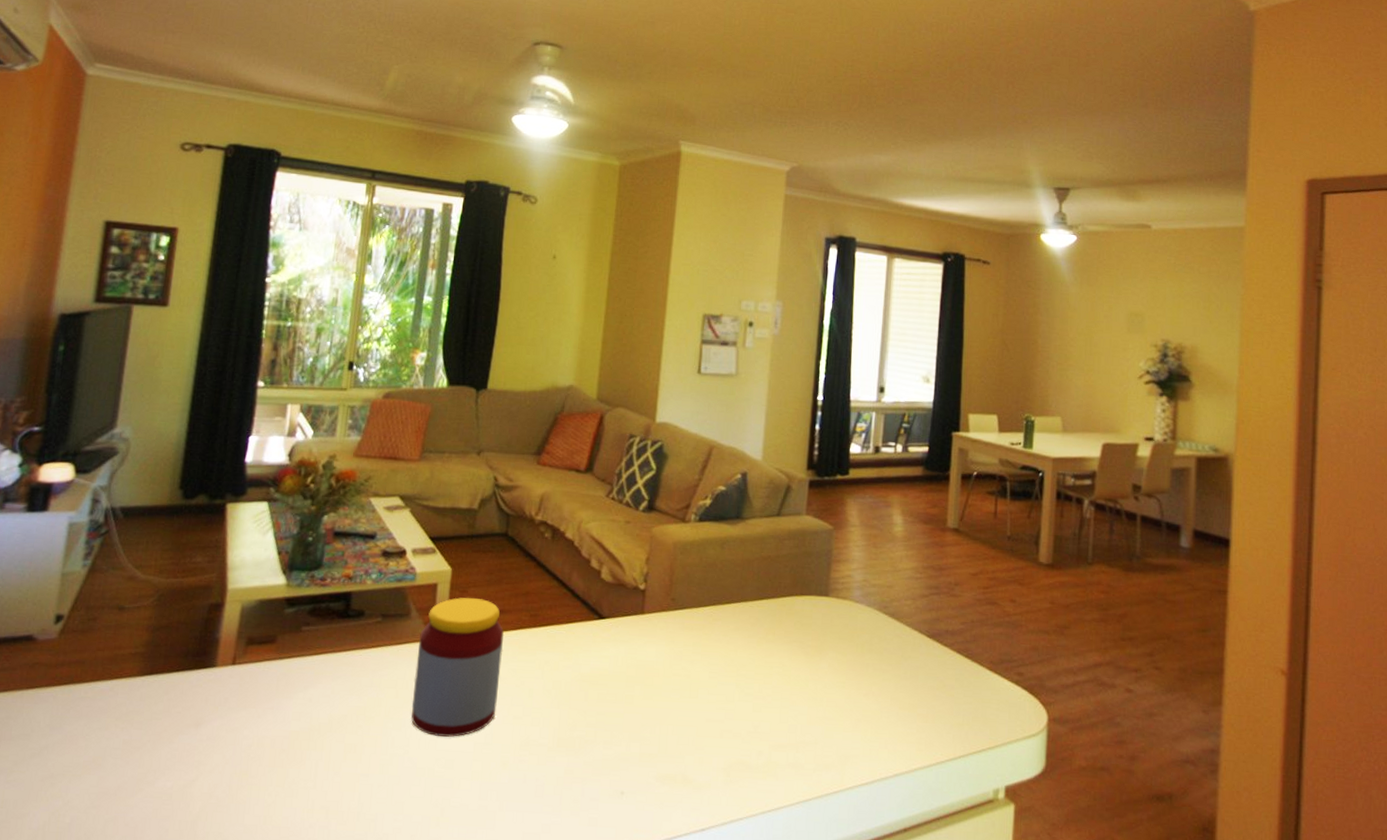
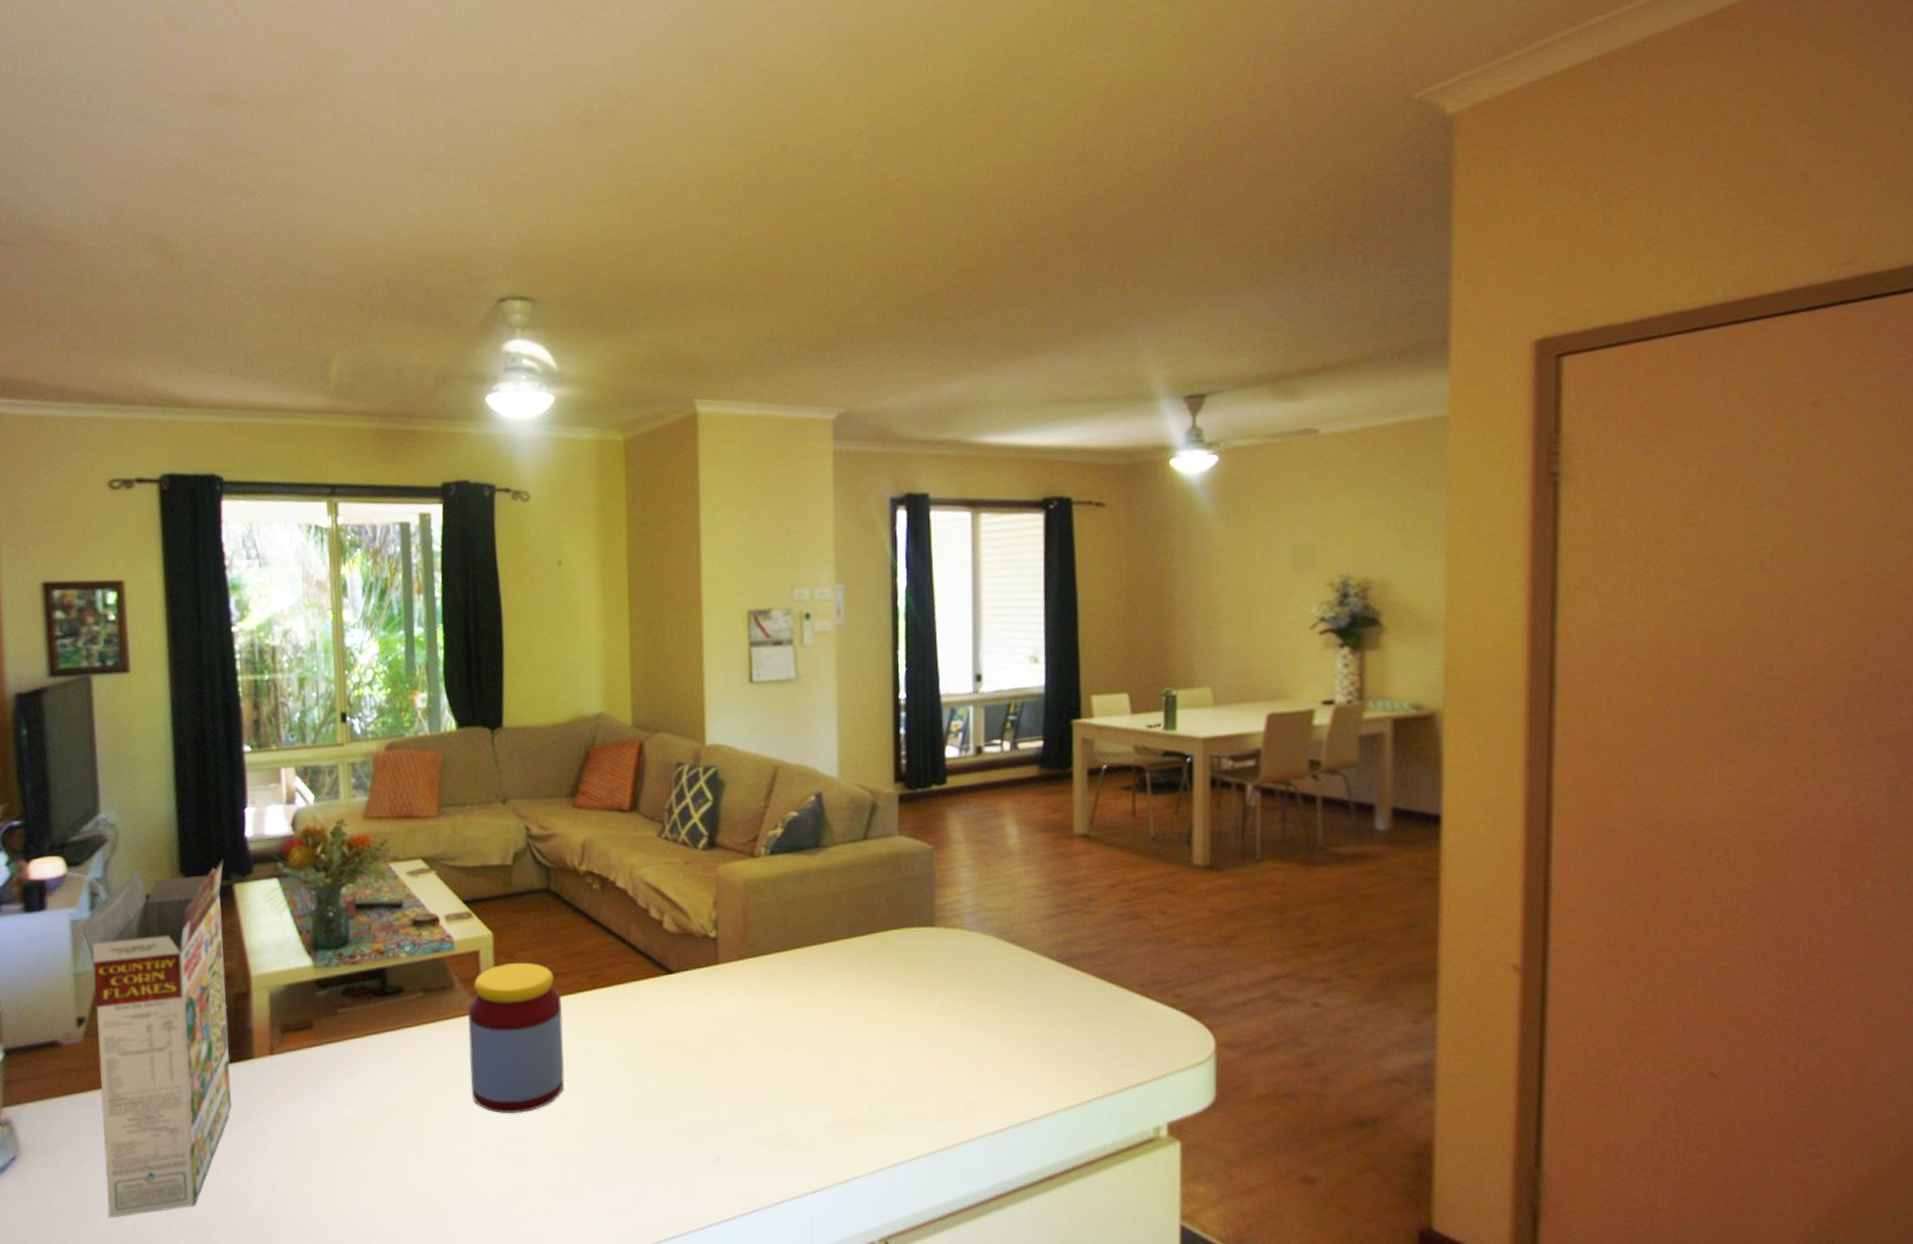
cereal box: none [47,480,221,814] -> present [81,859,232,1219]

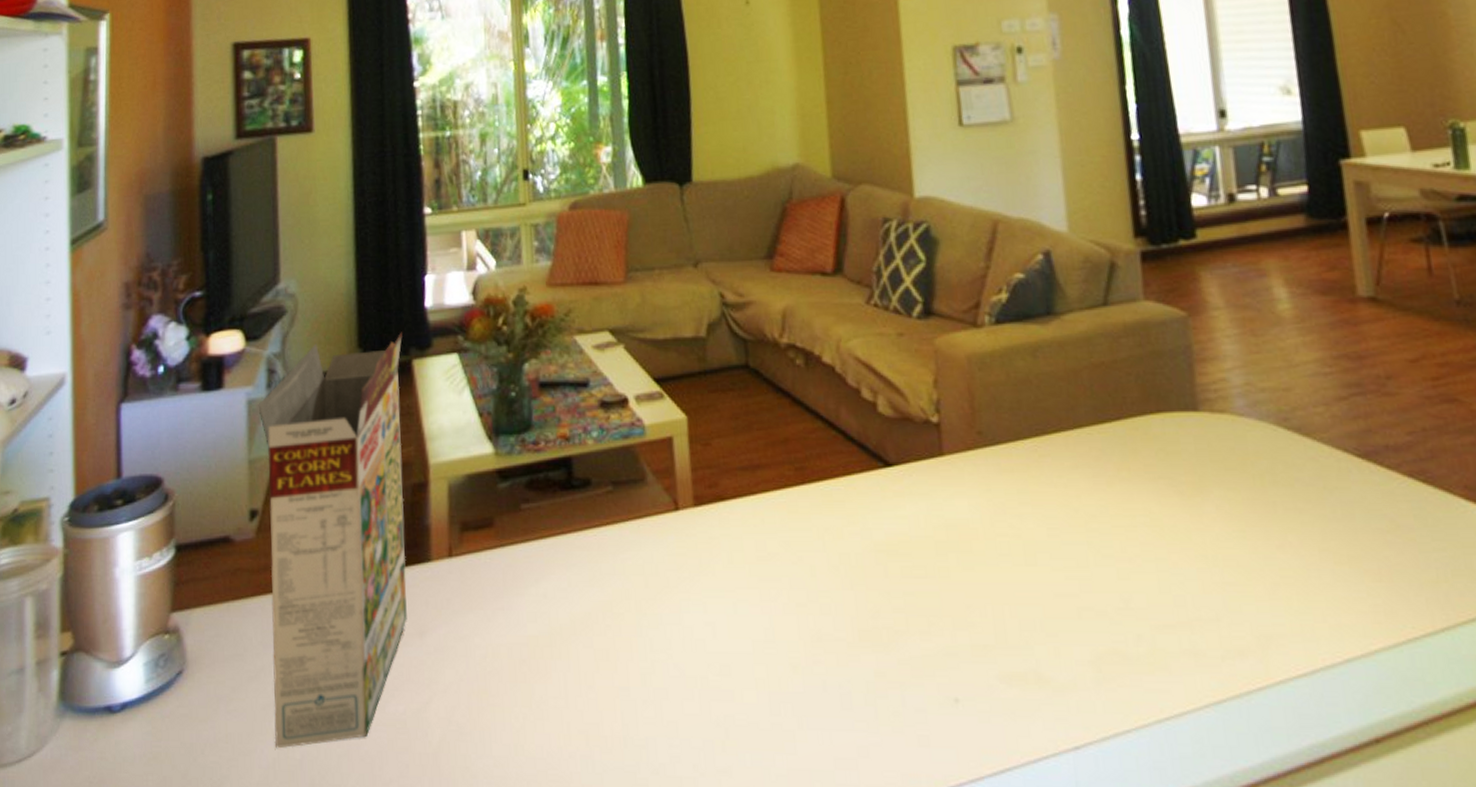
jar: present [468,962,565,1113] -> none [662,451,773,634]

